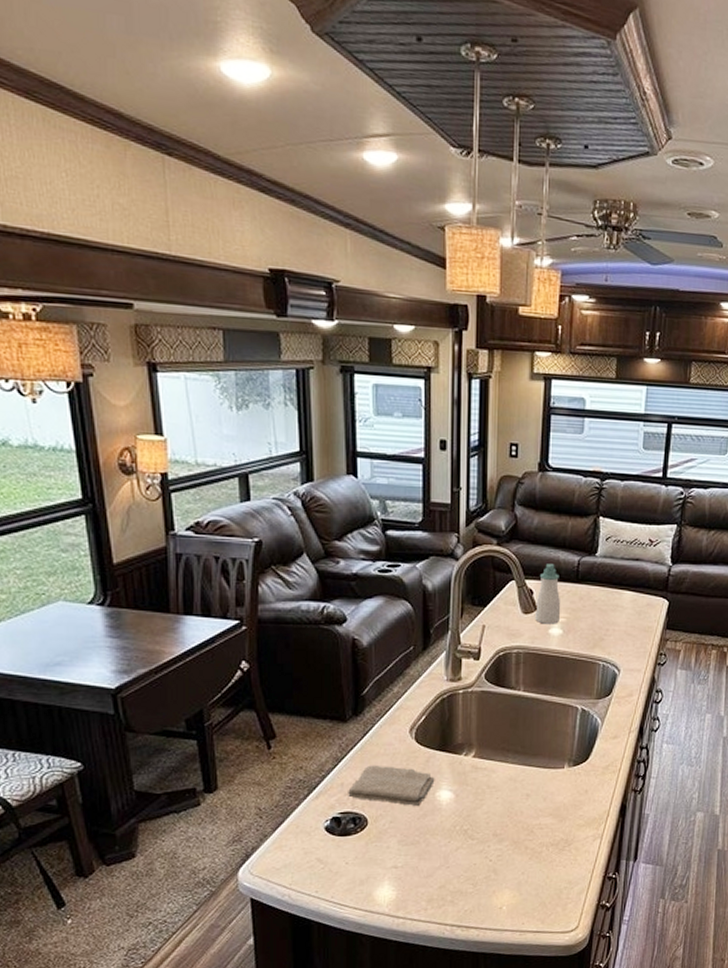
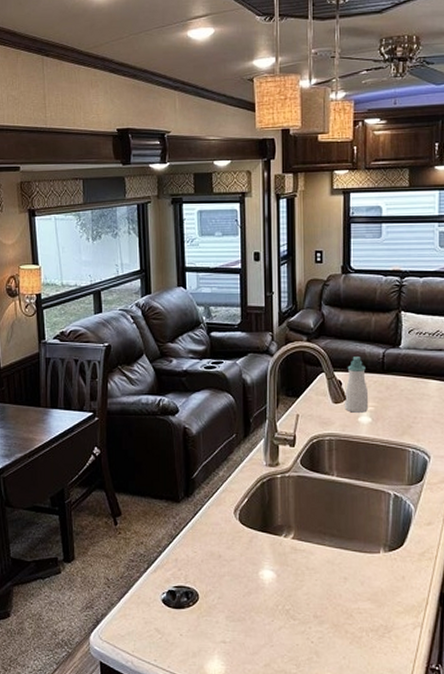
washcloth: present [348,765,435,806] -> none [181,543,258,583]

